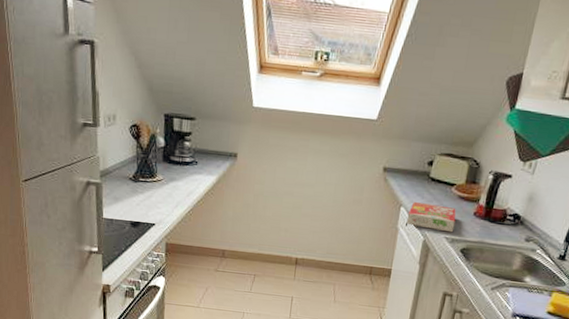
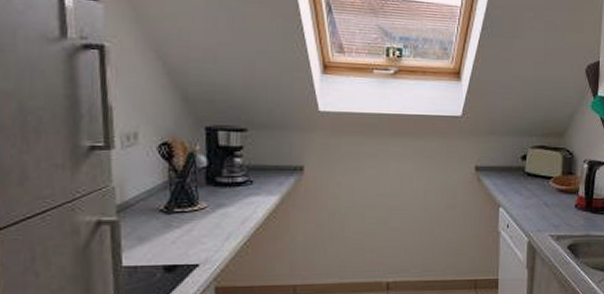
cereal box: present [406,201,456,233] -> none [507,200,558,229]

